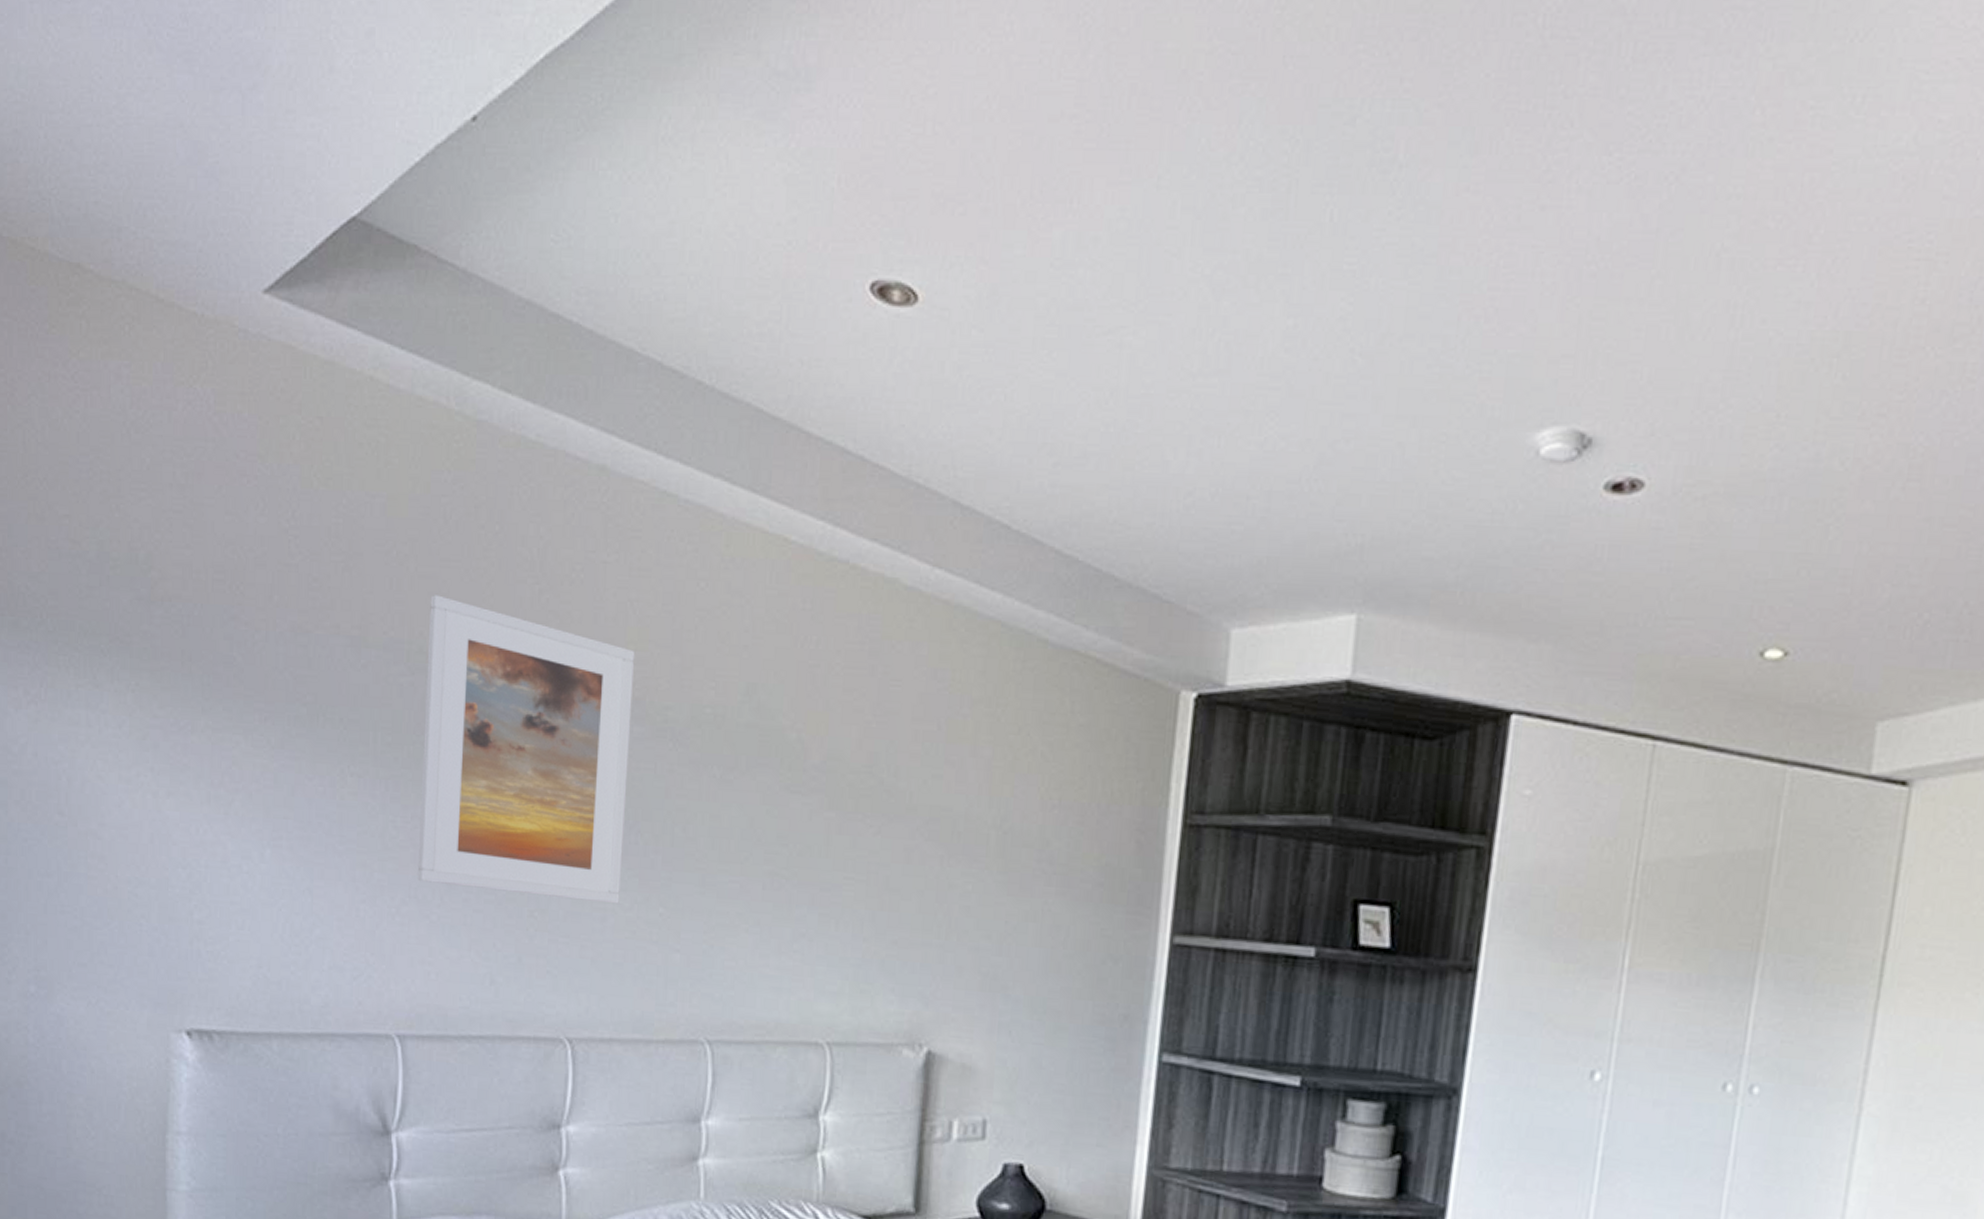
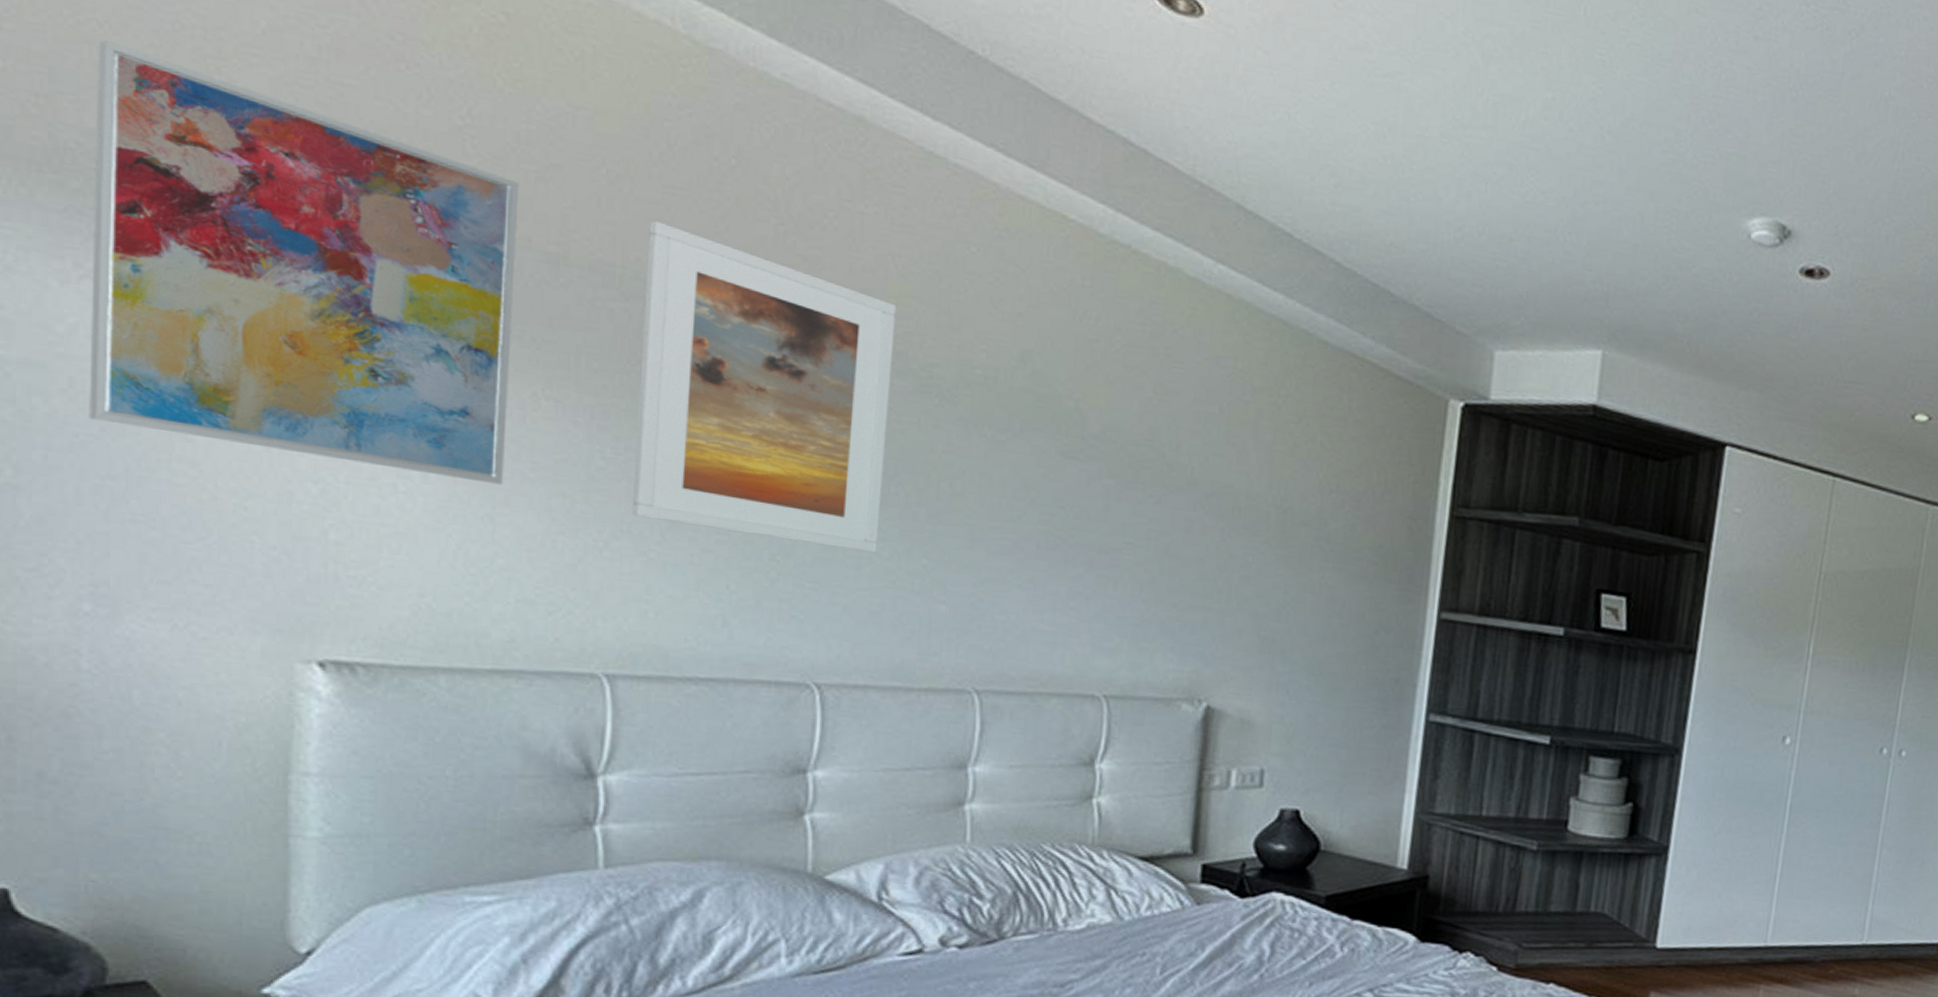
wall art: none [34,495,331,859] -> present [89,40,520,485]

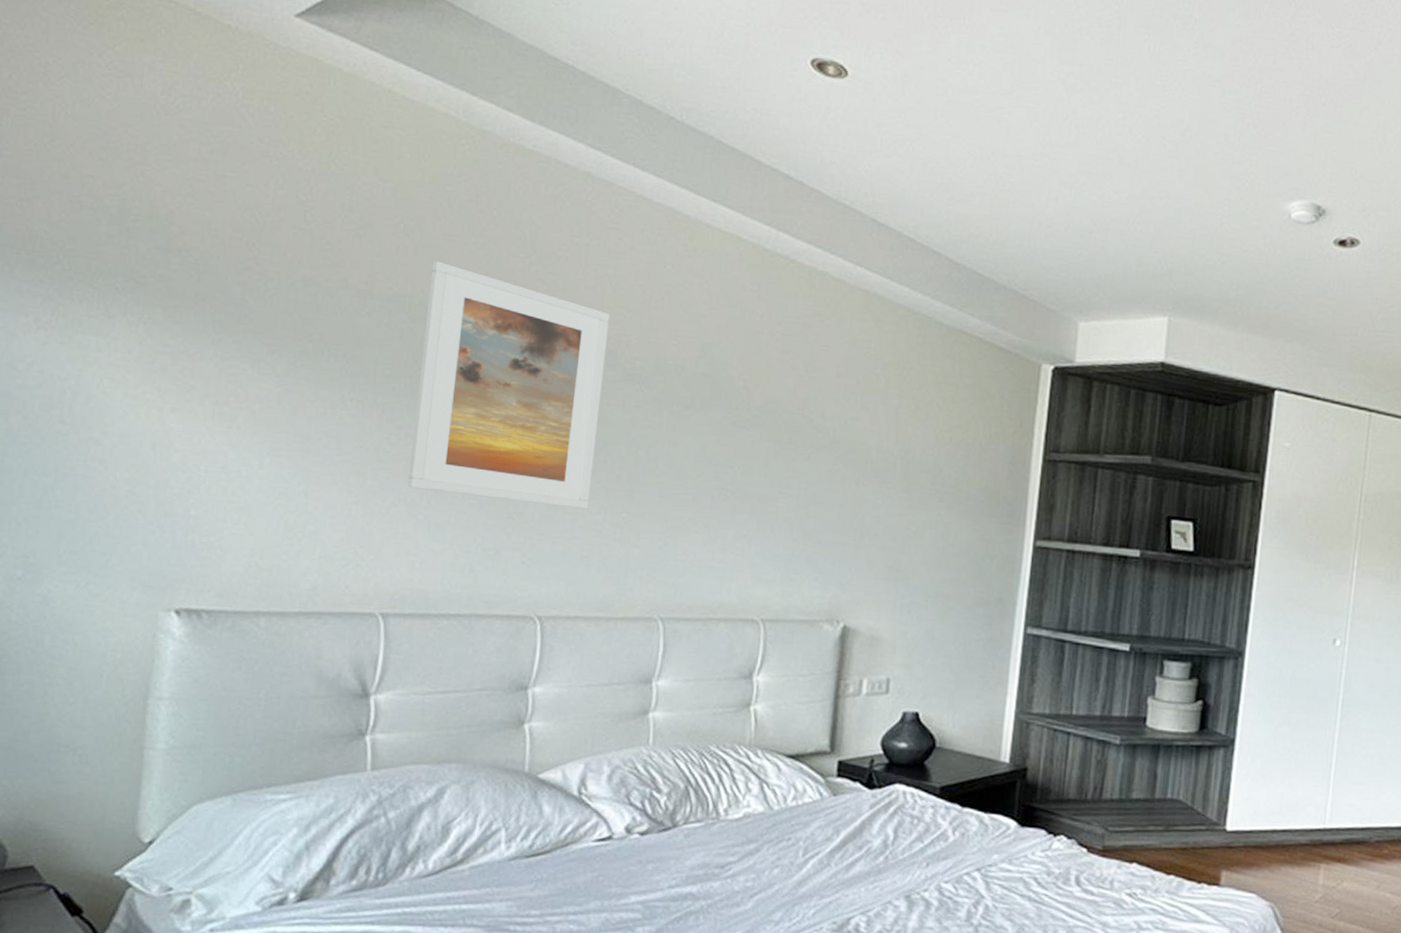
wall art: present [89,40,520,485] -> none [34,158,342,468]

